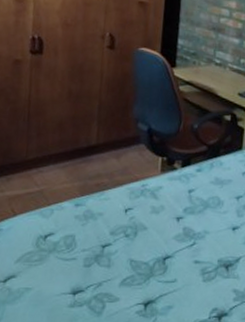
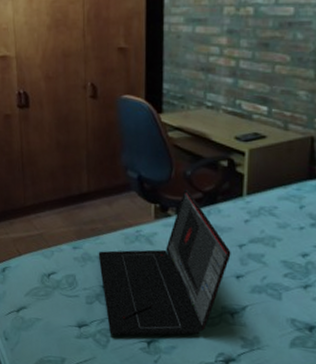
laptop: none [101,142,229,300] -> present [98,188,231,336]

